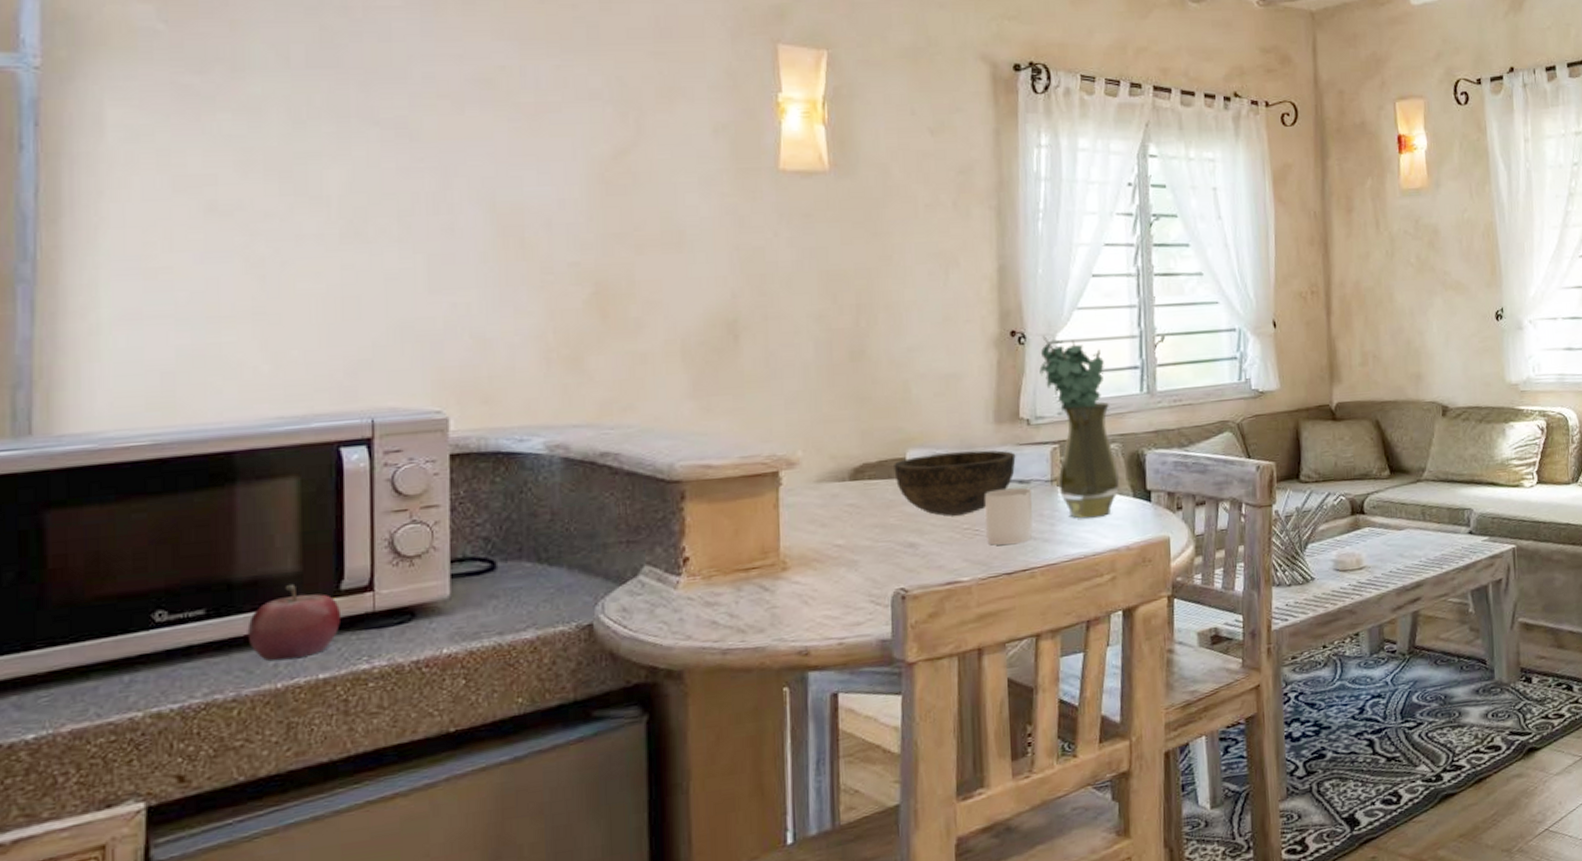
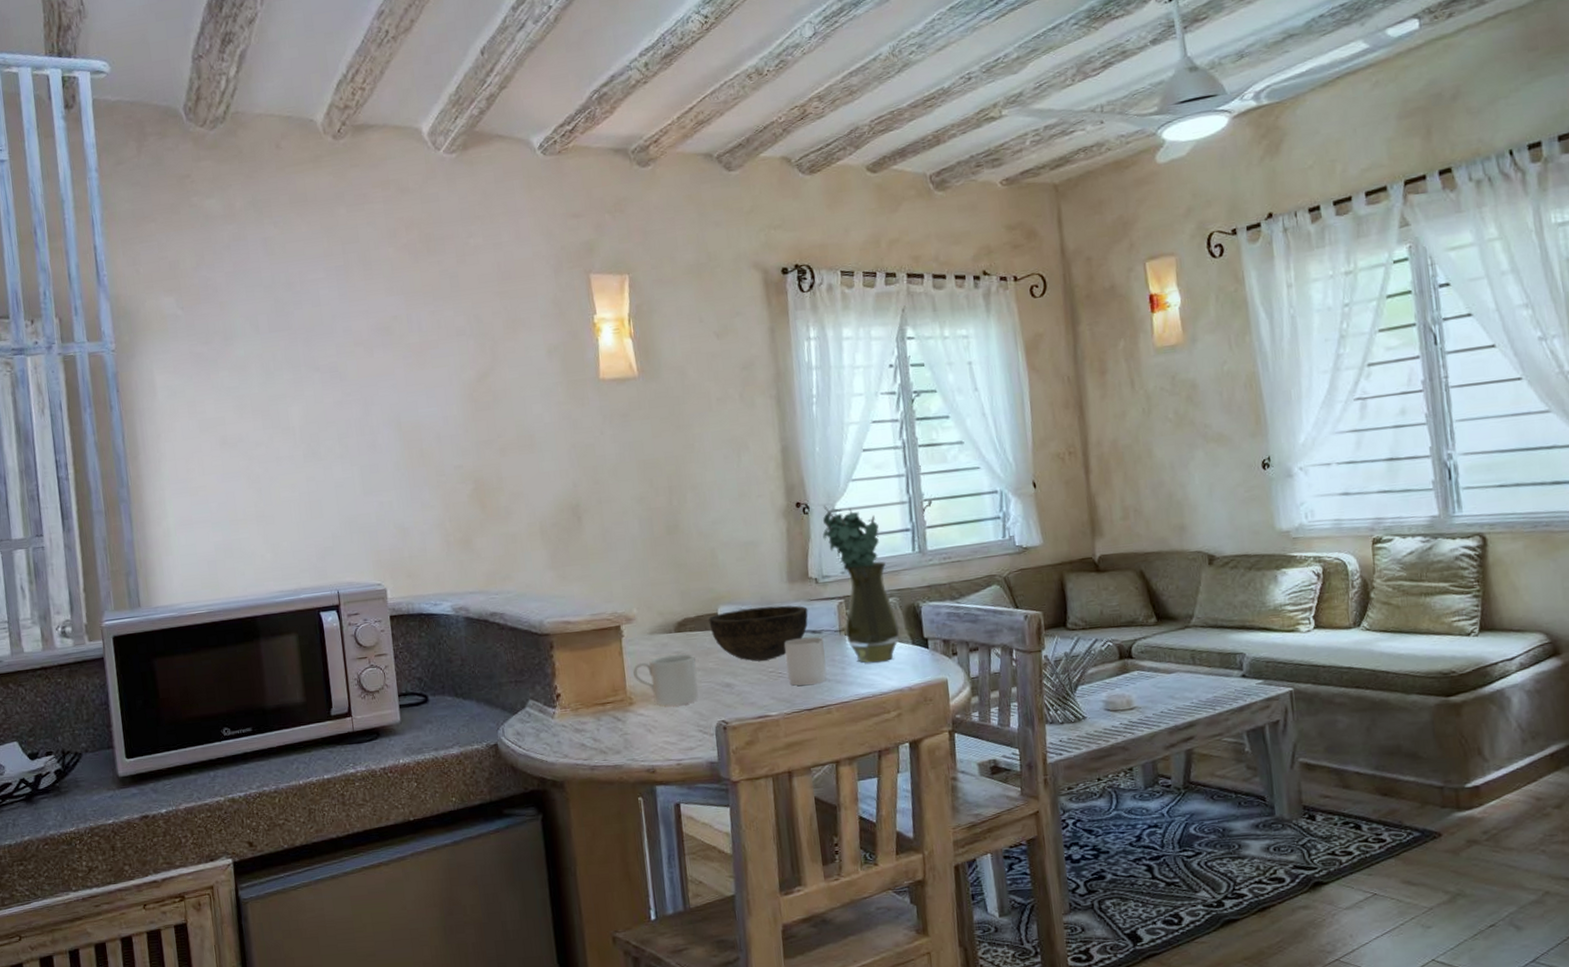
fruit: present [247,585,340,661] -> none [278,711,334,765]
mug: none [790,507,874,572] -> present [632,654,699,706]

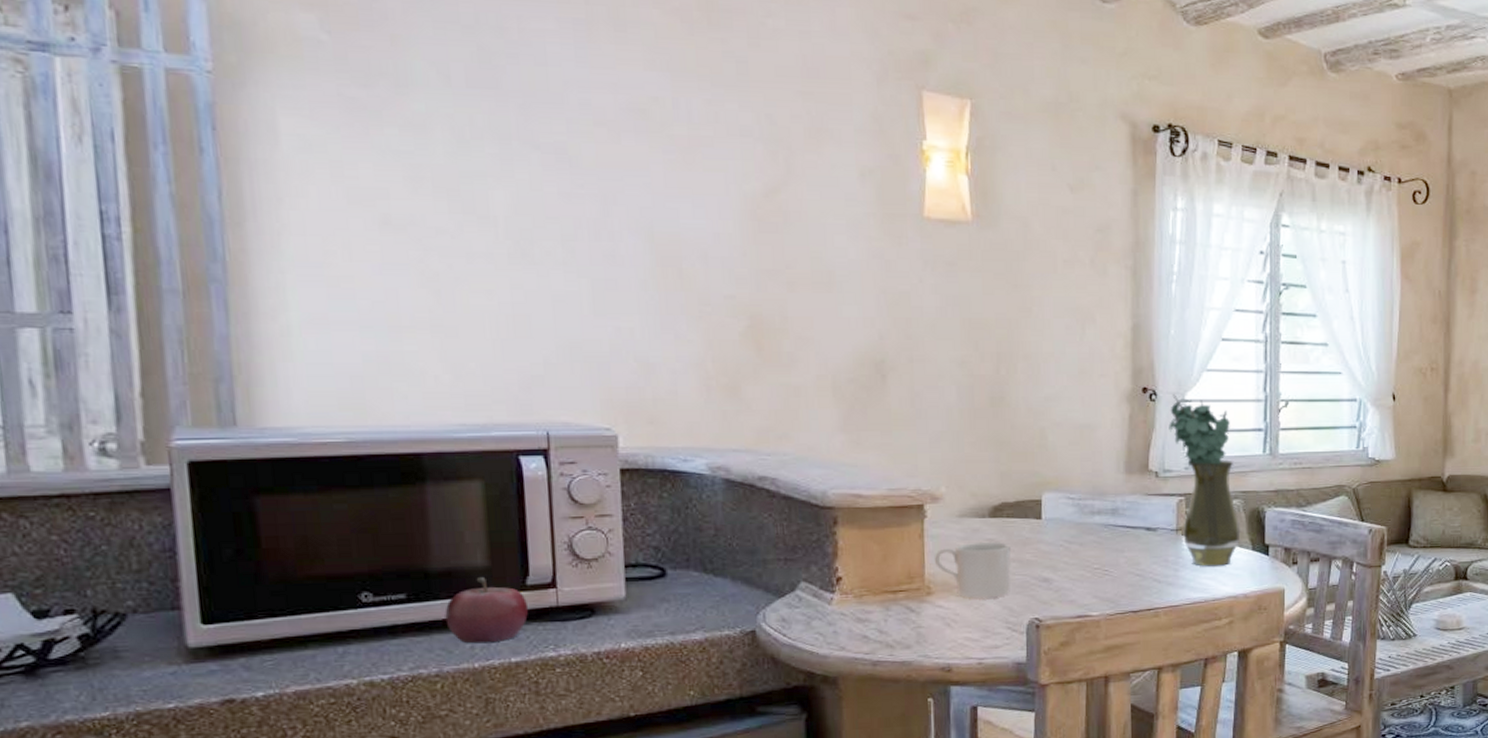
fruit: none [278,711,334,765] -> present [445,578,528,644]
bowl: present [709,605,808,661] -> none [1030,498,1144,556]
cup: present [784,637,827,686] -> none [1113,534,1159,586]

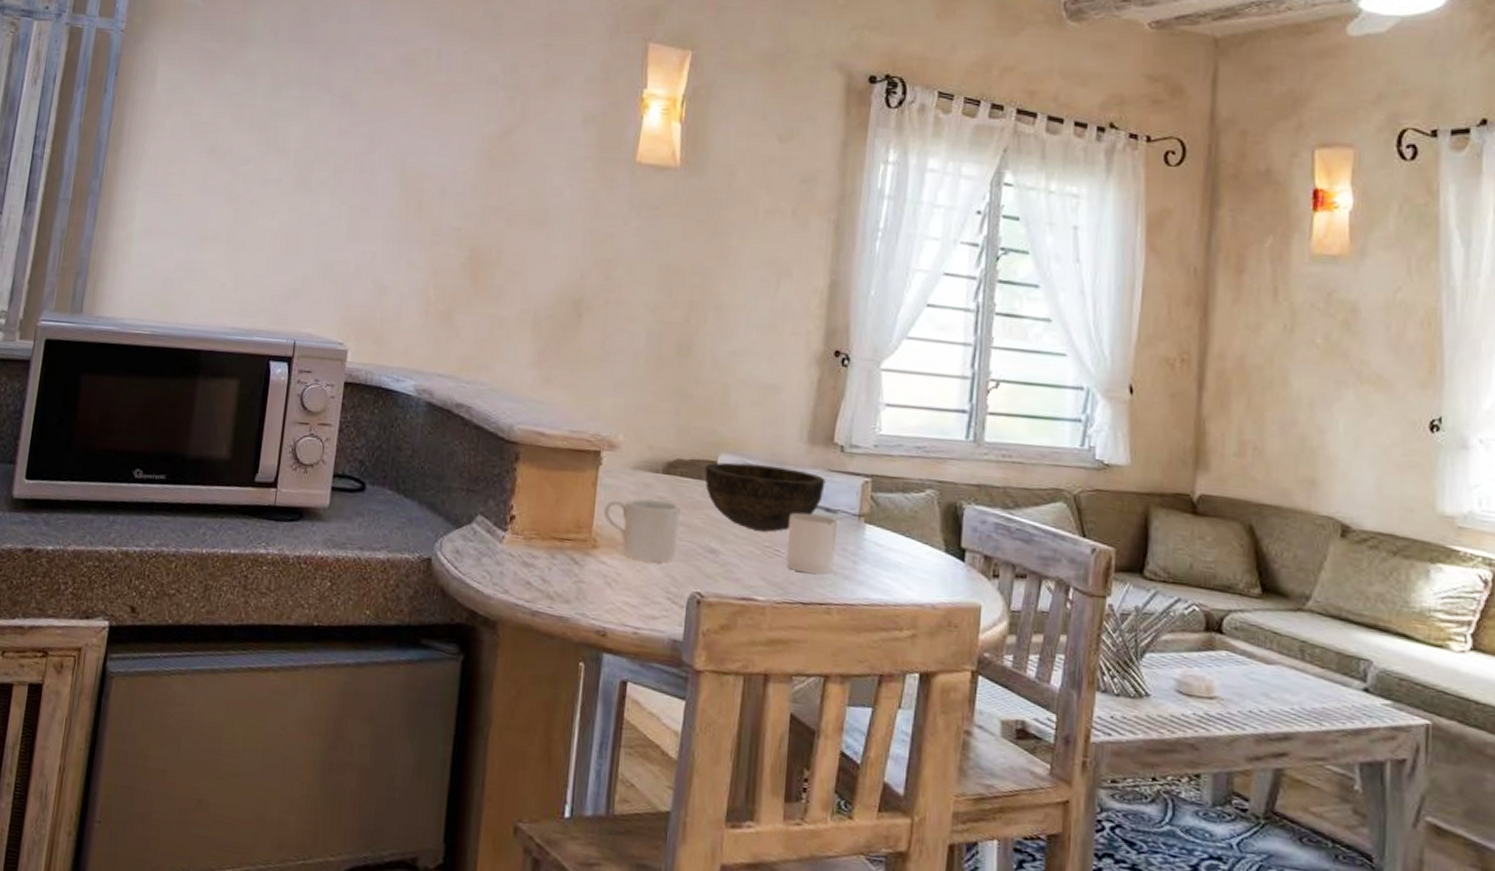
fruit: present [445,578,528,644] -> none [189,469,252,532]
bowl: none [1030,498,1144,556] -> present [705,462,826,532]
cup: none [1113,534,1159,586] -> present [785,512,838,575]
vase: present [1169,393,1241,566] -> none [860,360,933,565]

